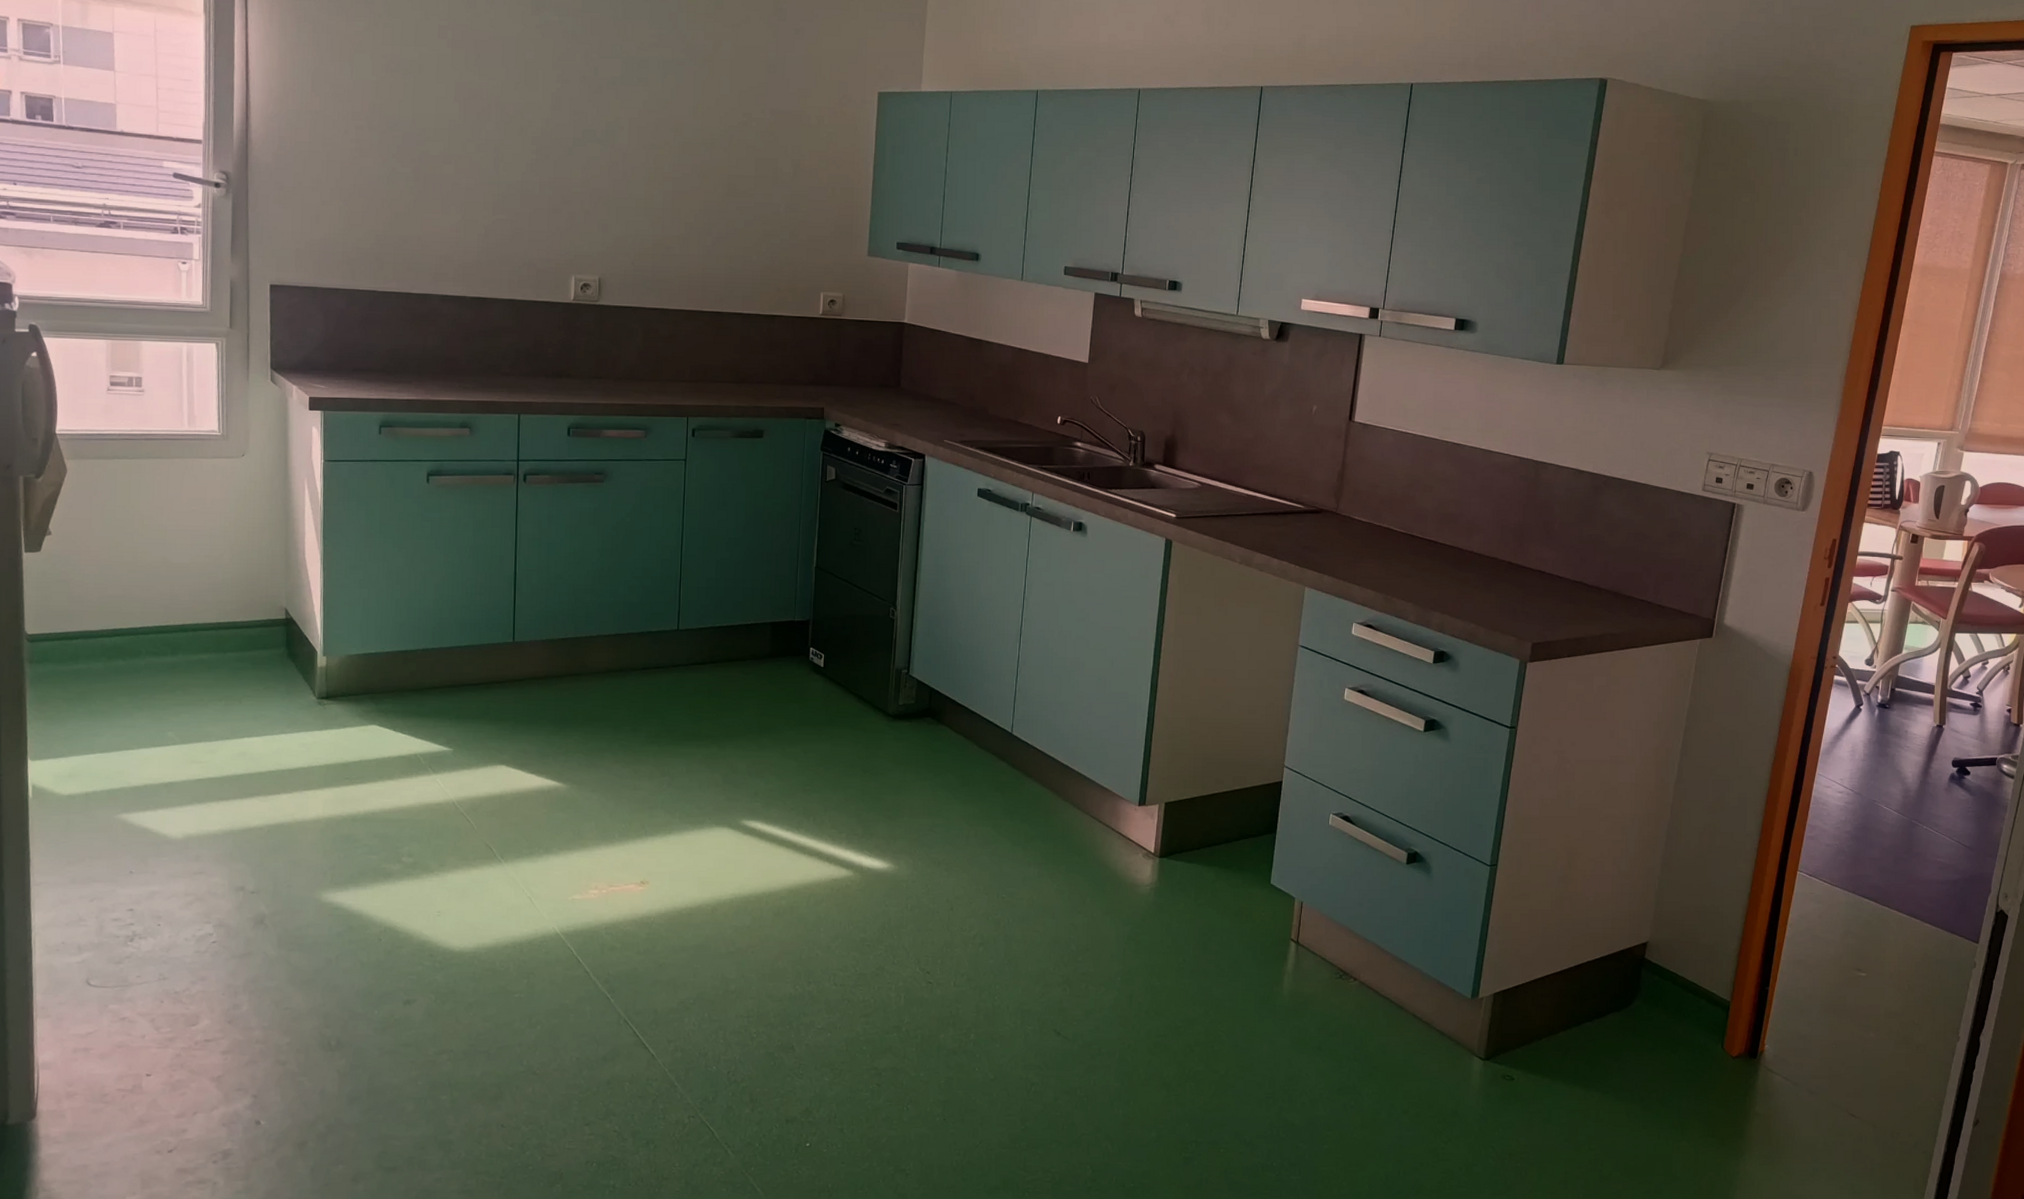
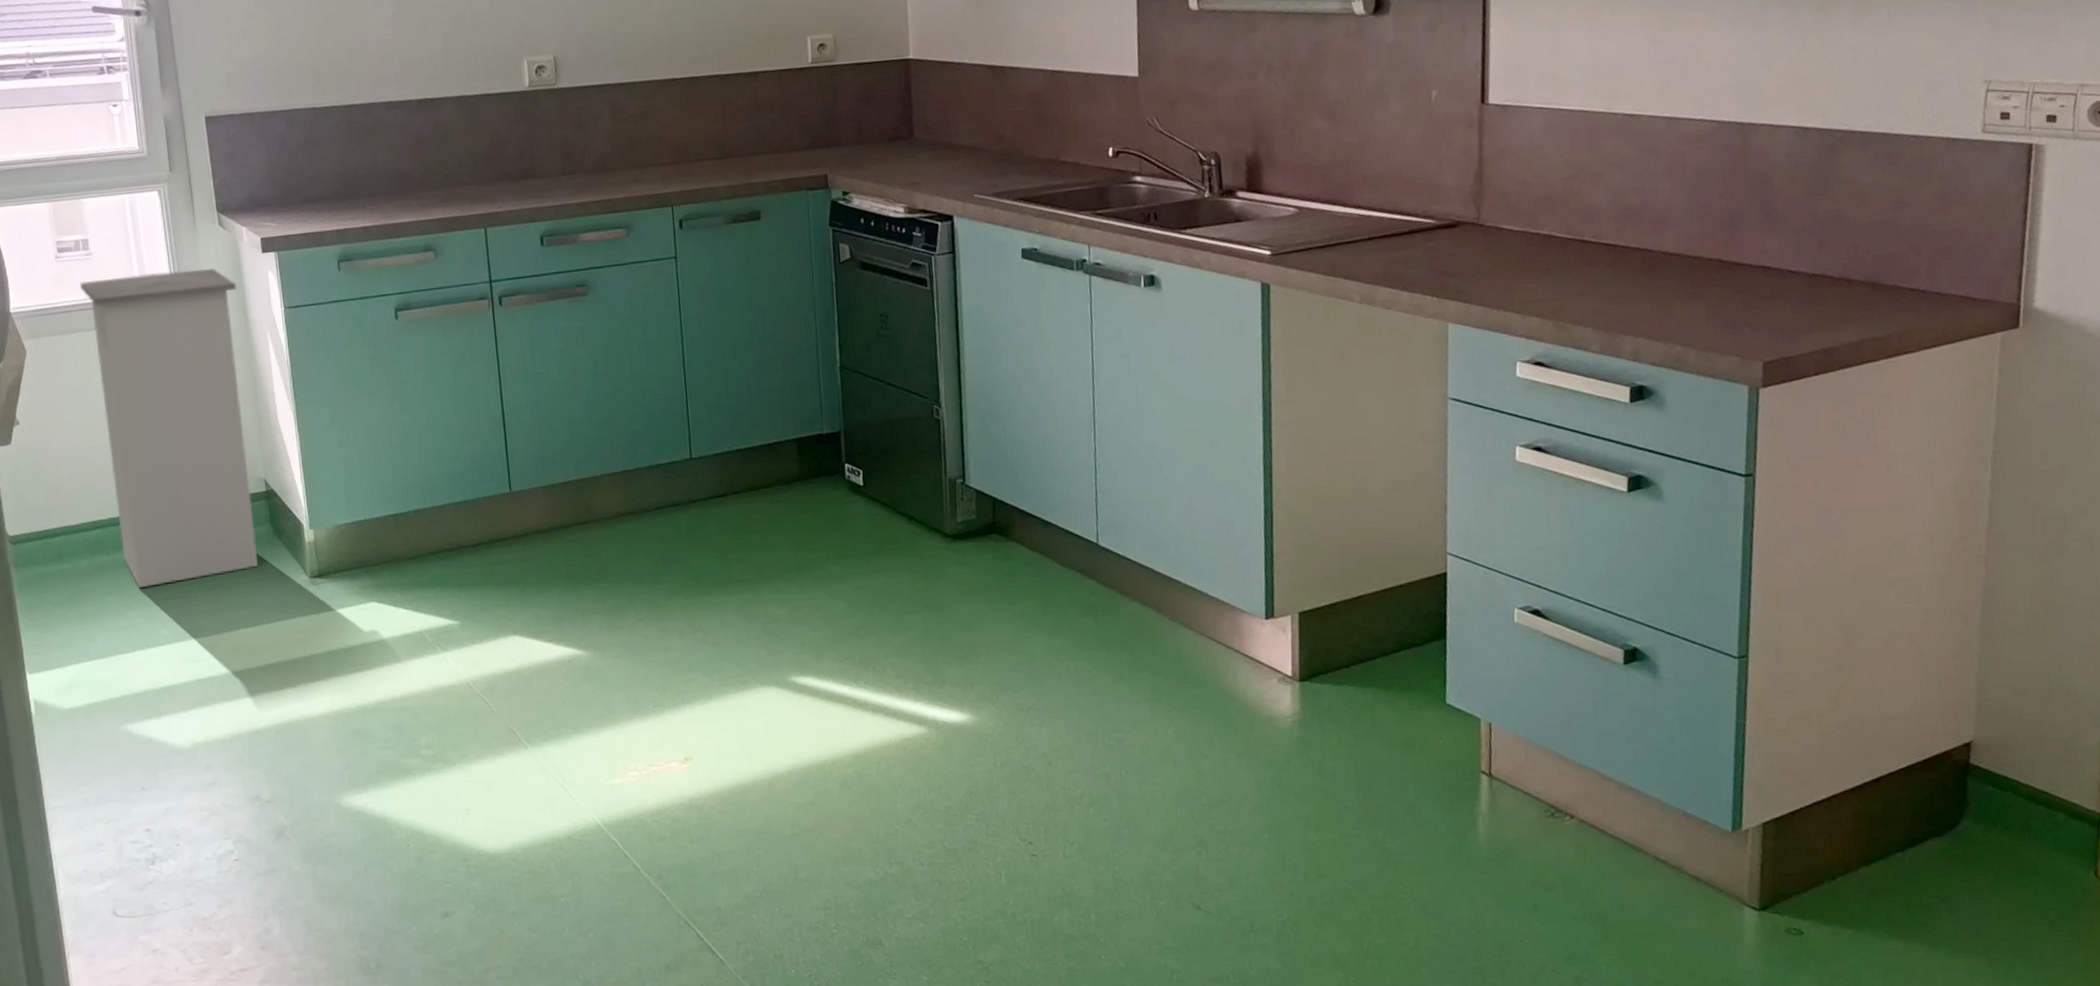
trash can: none [127,414,281,693] -> present [79,269,258,588]

